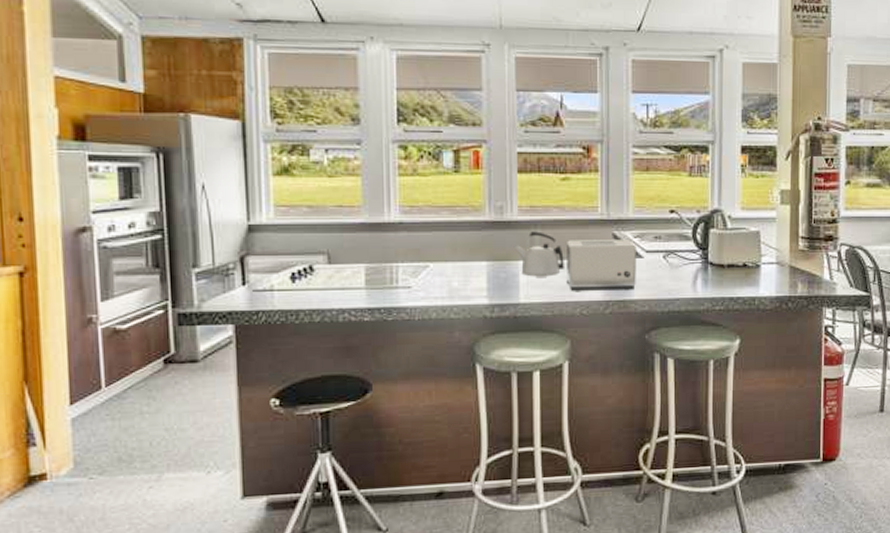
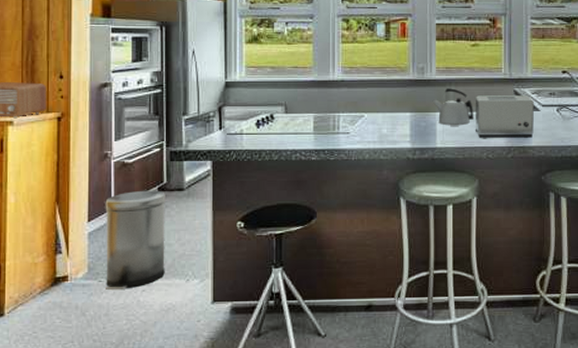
pedal bin: none [92,362,178,490] -> present [105,190,167,291]

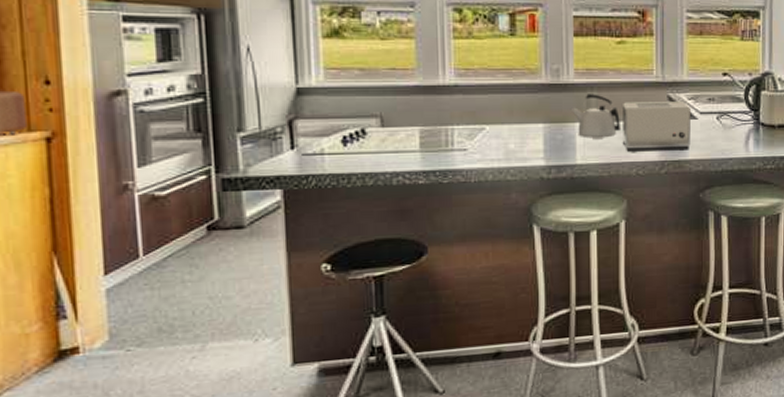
pedal bin: present [105,190,167,291] -> none [129,229,223,362]

